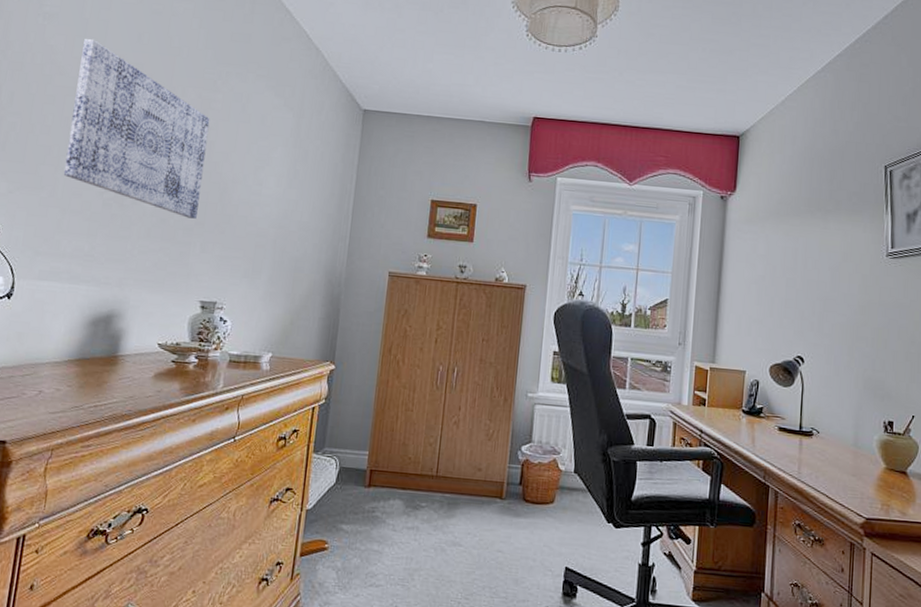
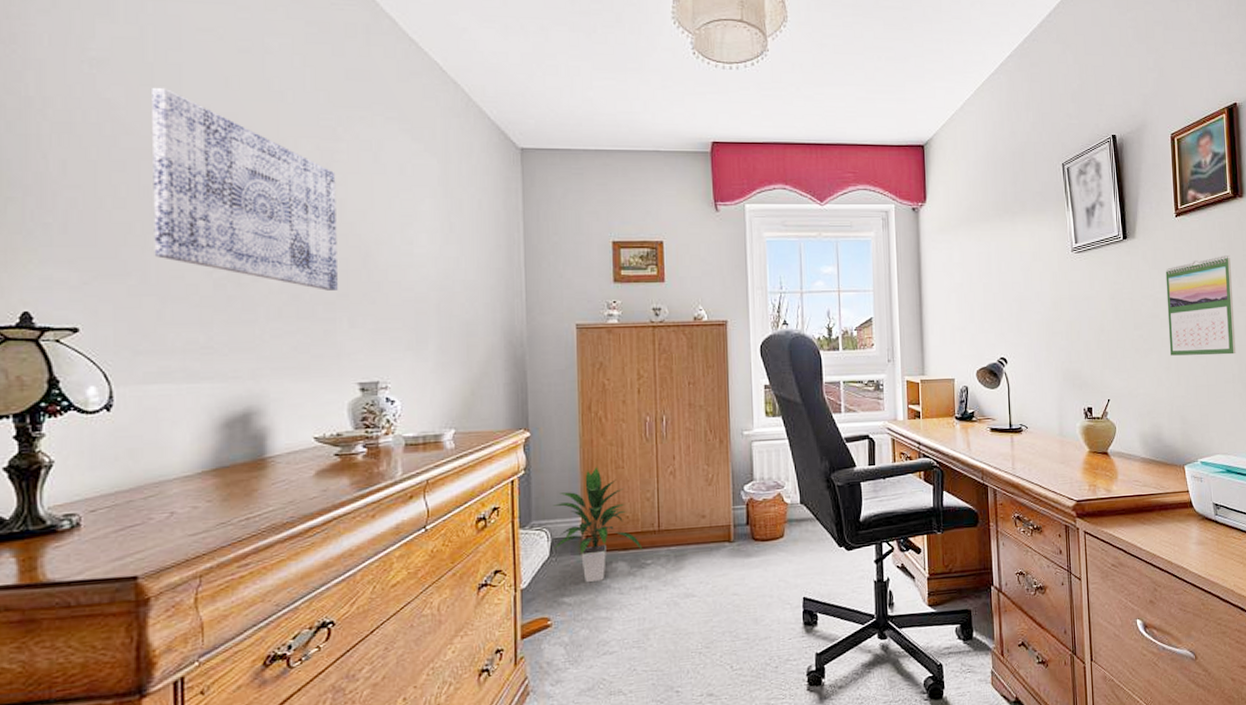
indoor plant: none [340,406,420,515] -> present [552,466,643,583]

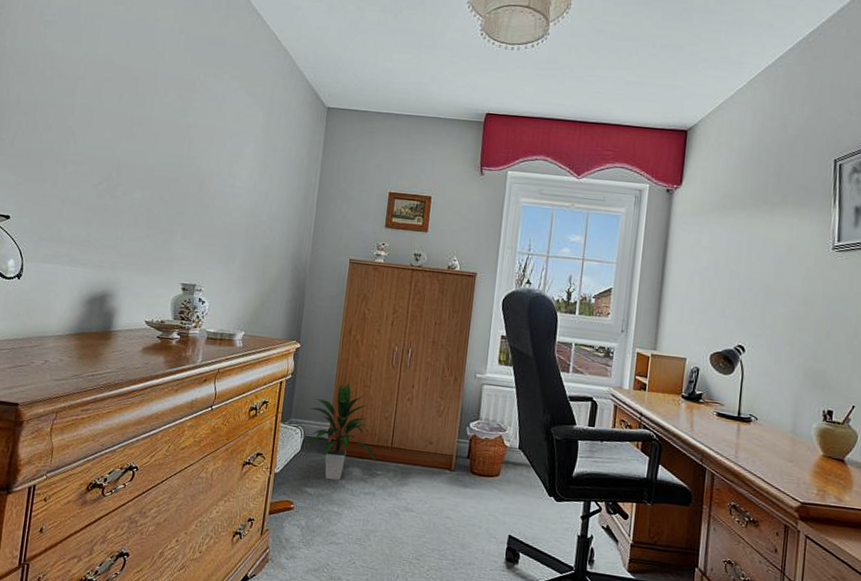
wall art: present [152,87,338,291] -> none [63,44,190,209]

